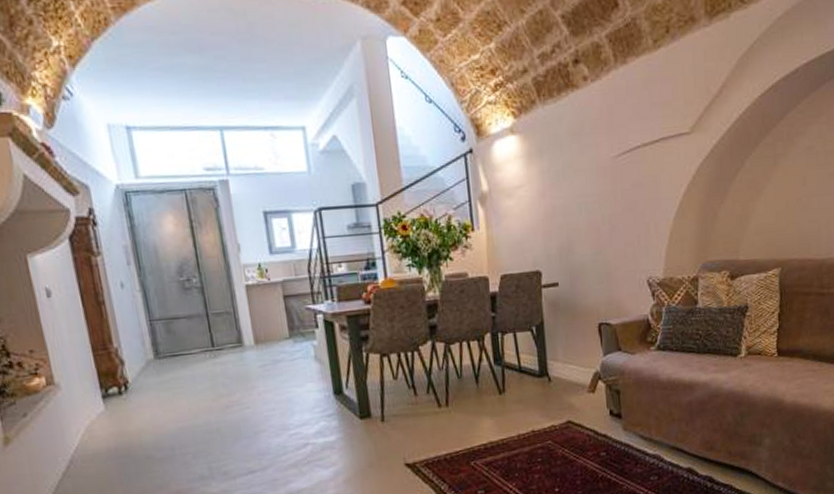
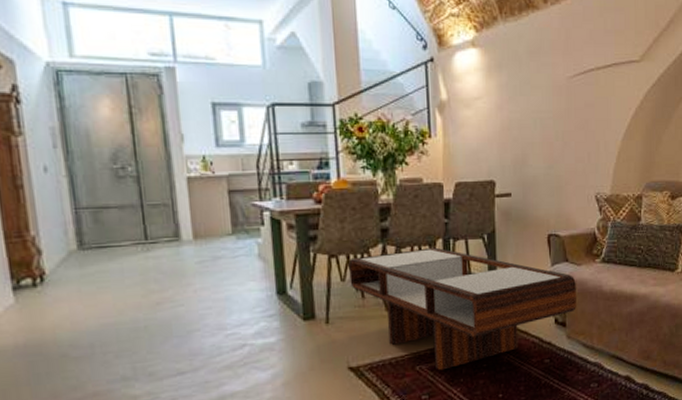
coffee table: none [400,342,632,466] -> present [348,247,576,371]

